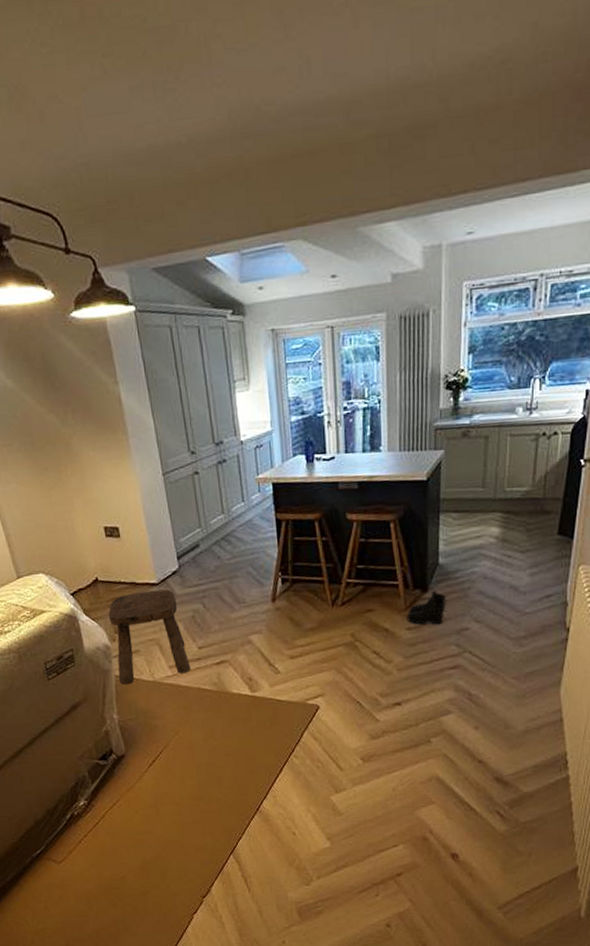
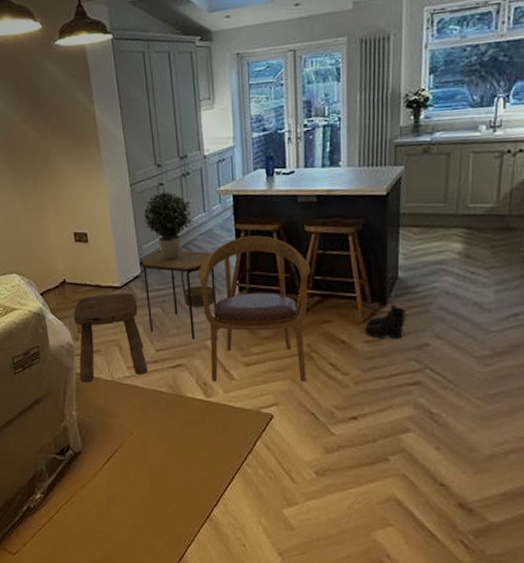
potted plant: none [178,479,230,554] -> present [143,190,192,260]
side table: none [178,542,261,635] -> present [141,250,218,339]
basket: none [221,564,257,602] -> present [181,271,215,308]
chair: none [239,525,354,677] -> present [198,235,311,382]

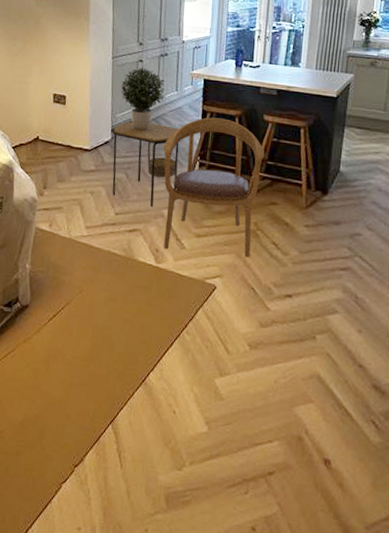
stool: present [73,293,149,383] -> none [38,155,106,238]
boots: present [364,304,407,338] -> none [306,195,344,226]

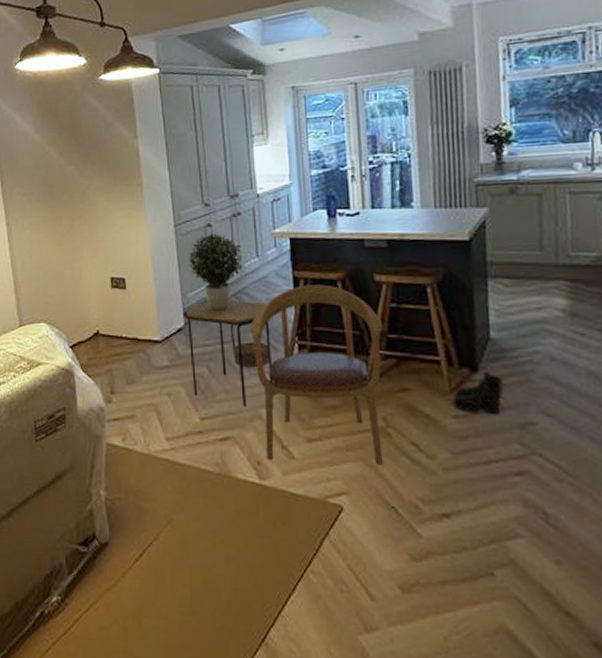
boots: none [306,195,344,226] -> present [452,371,505,414]

